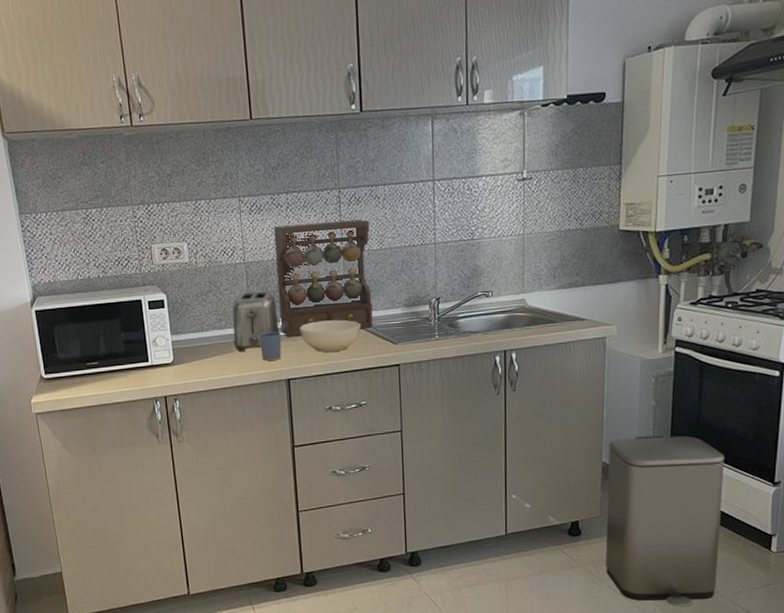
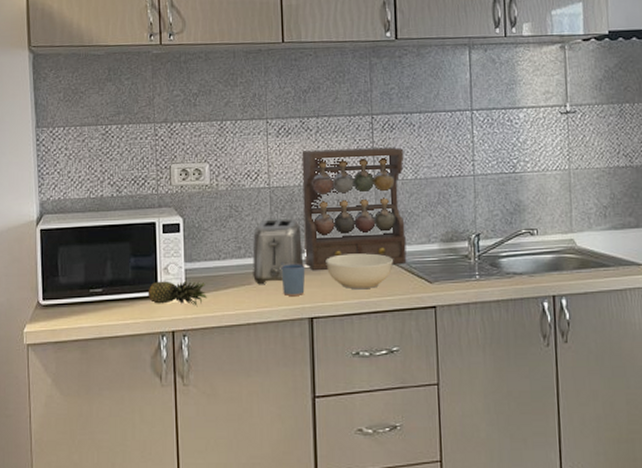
fruit: none [139,351,194,373] -> present [148,280,207,306]

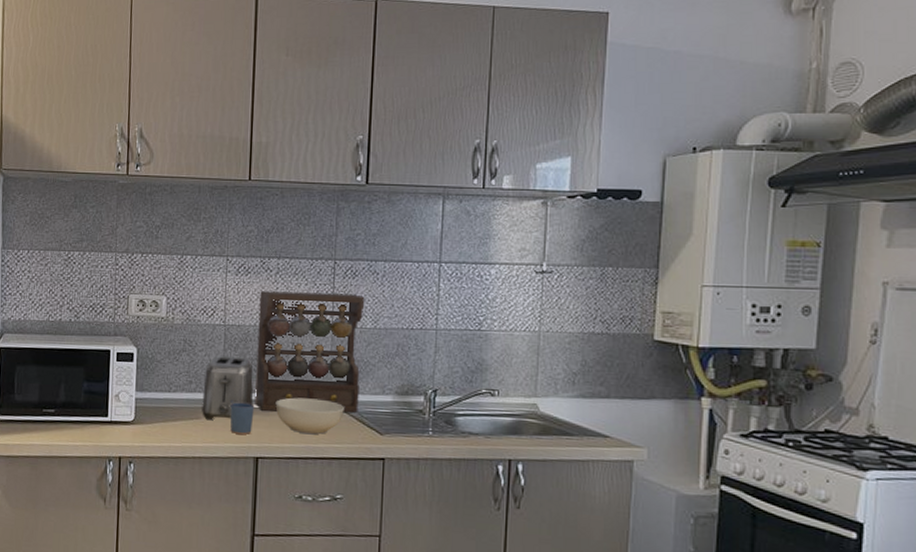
fruit: present [148,280,207,306] -> none [98,407,155,435]

